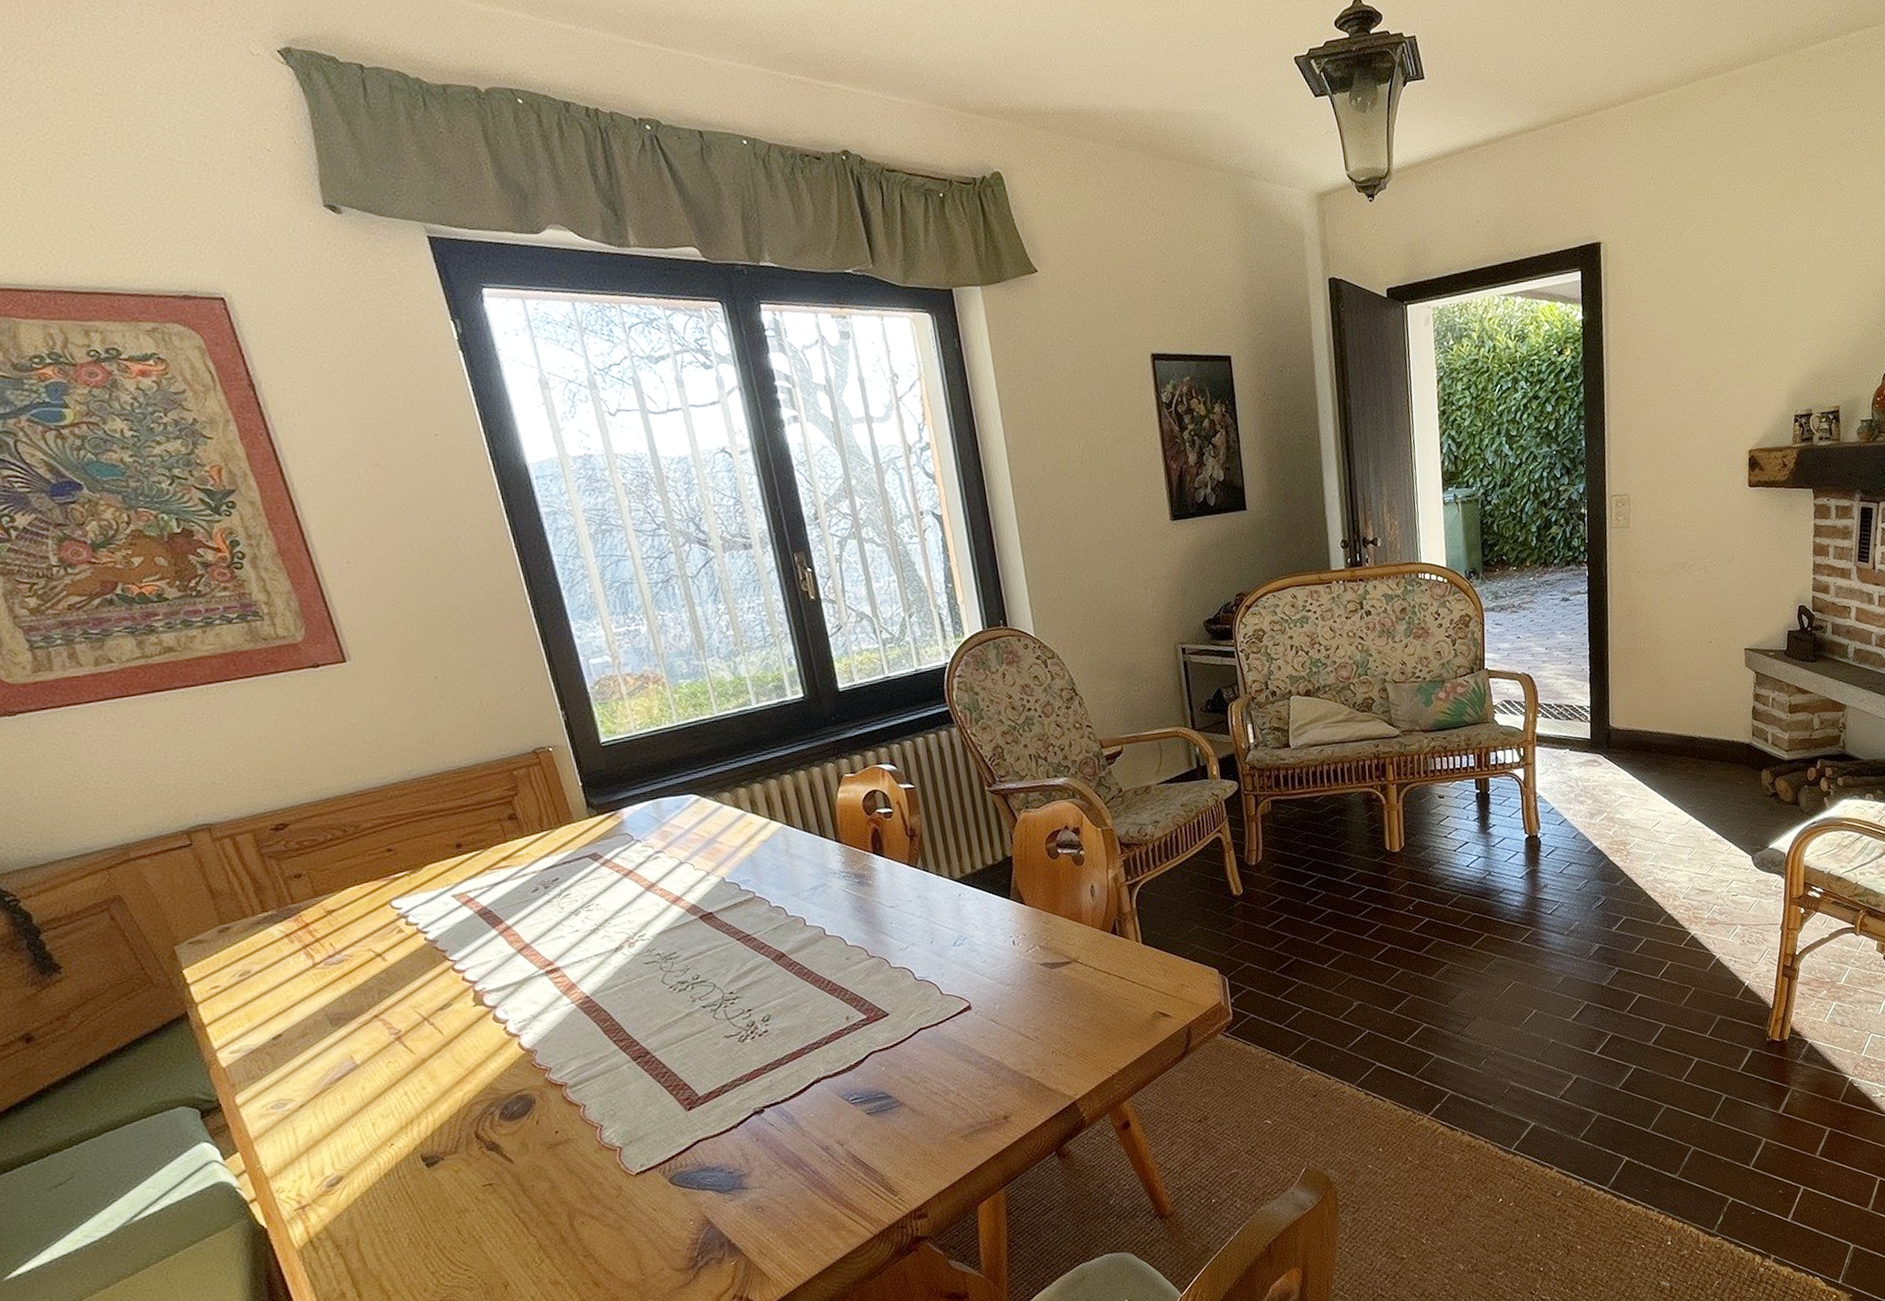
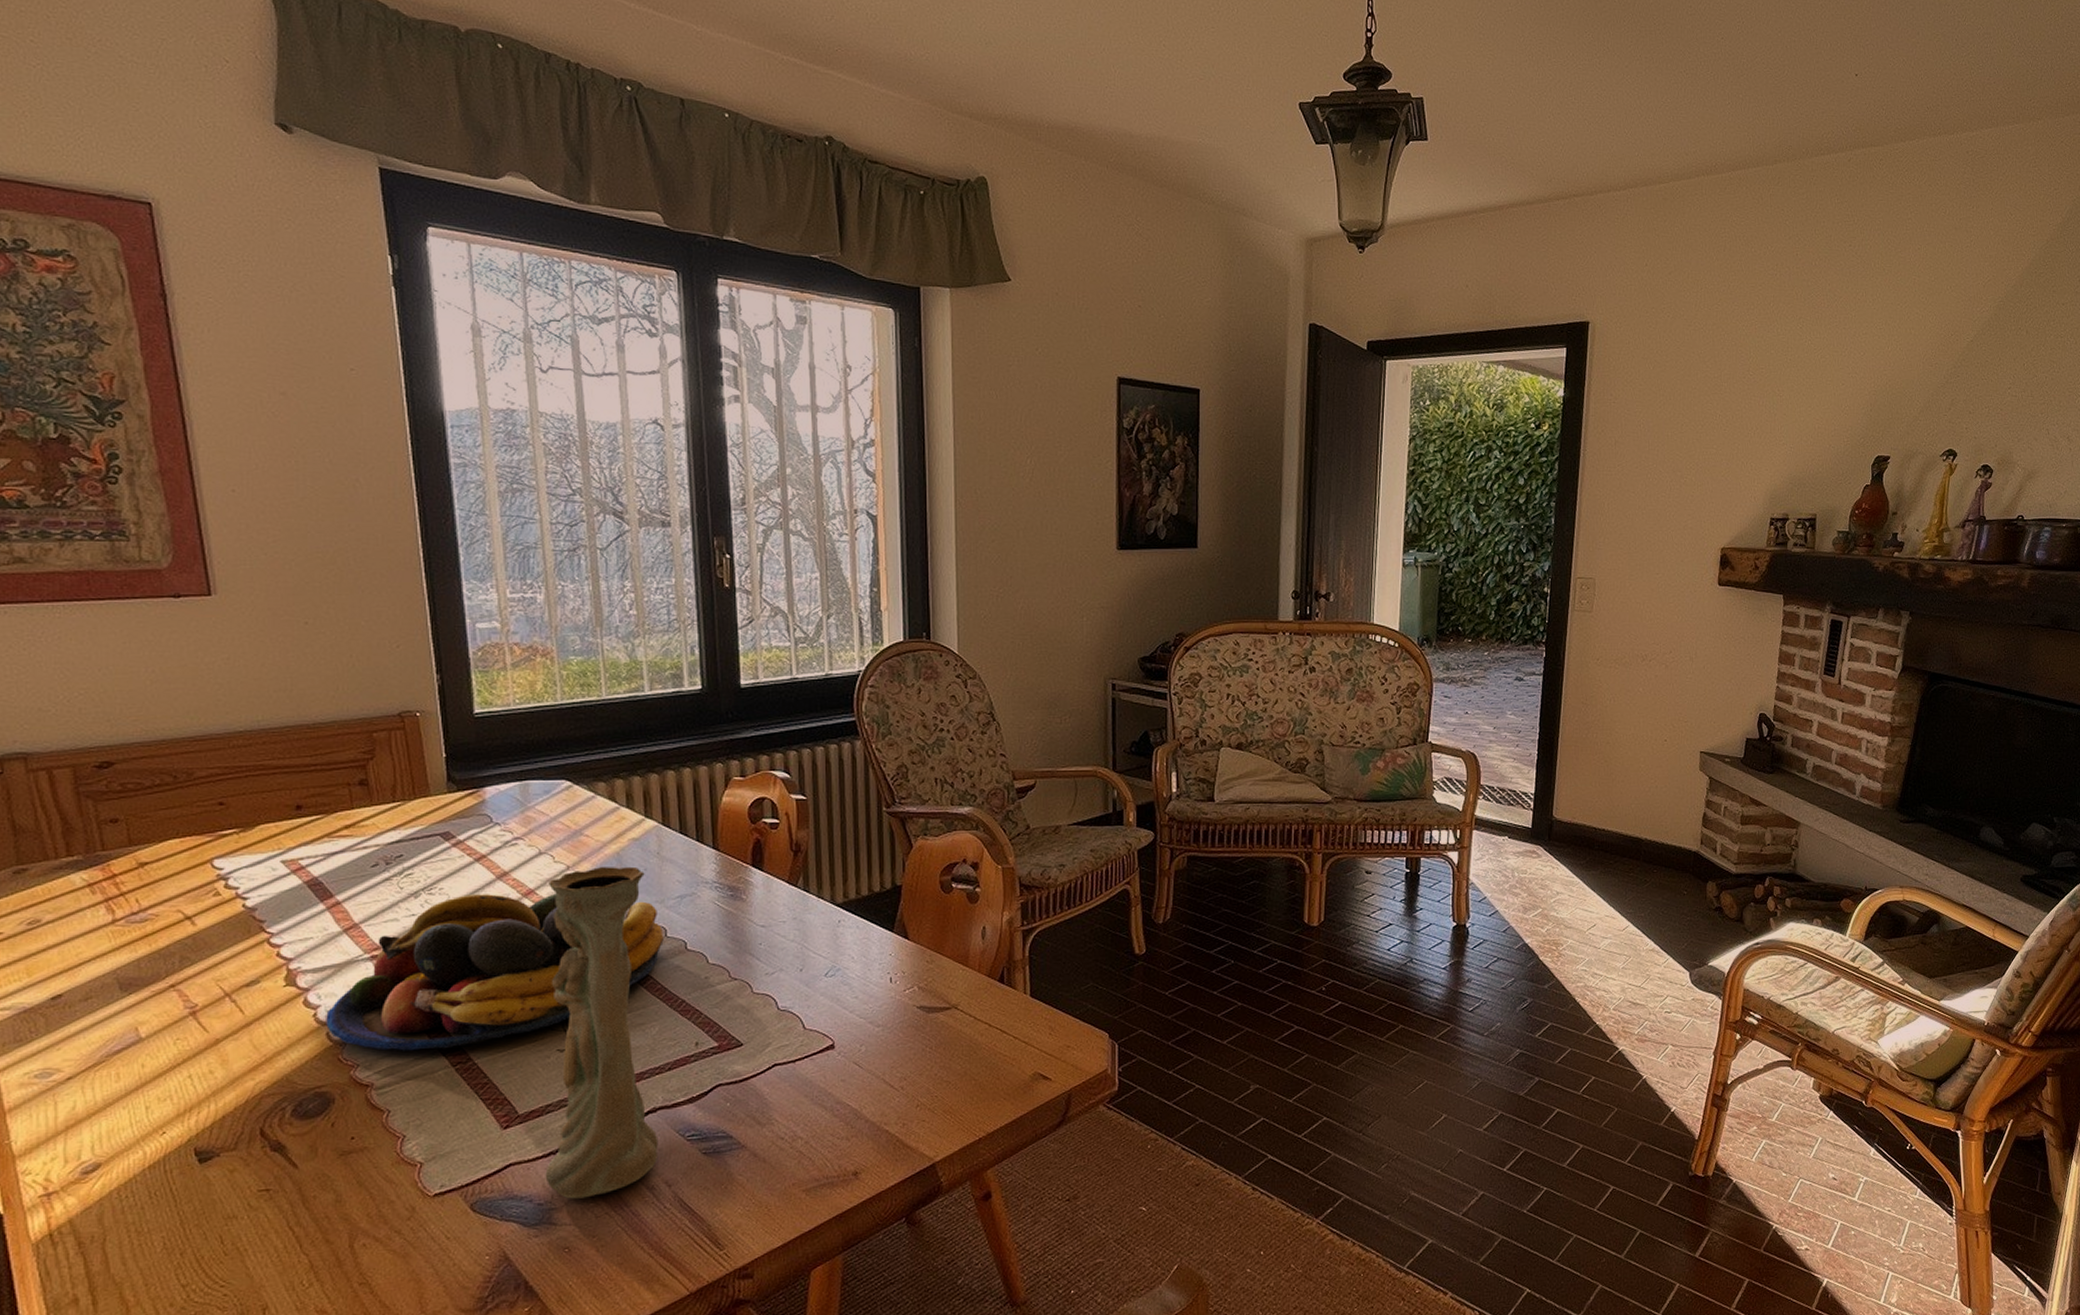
fruit bowl: none [515,896,804,1053] -> present [326,893,664,1051]
vase: none [692,865,828,1166] -> present [545,866,659,1199]

